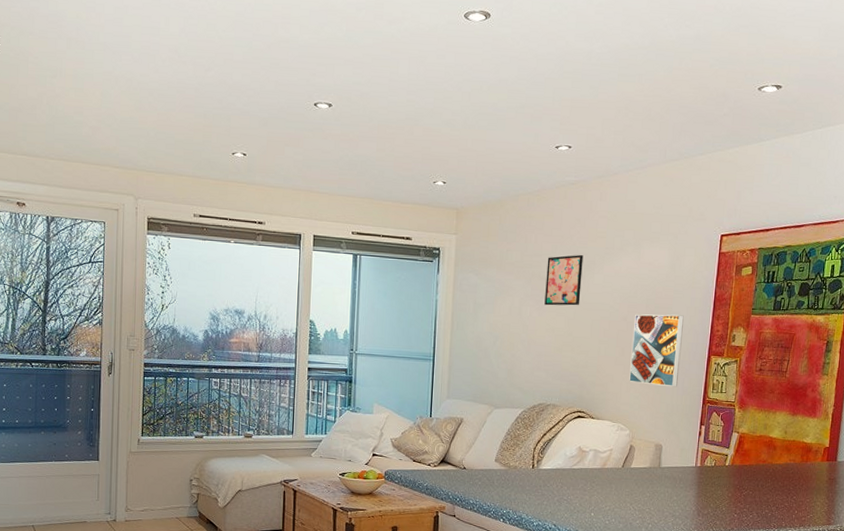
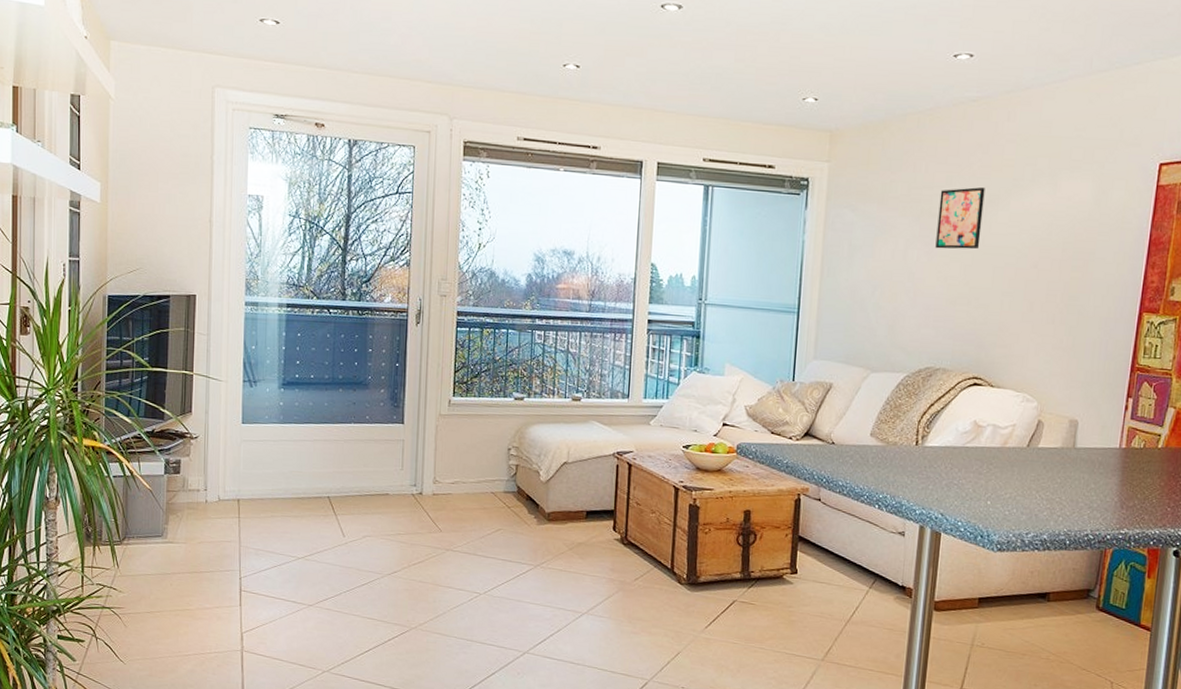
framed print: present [629,314,684,387] -> none [1038,260,1110,351]

